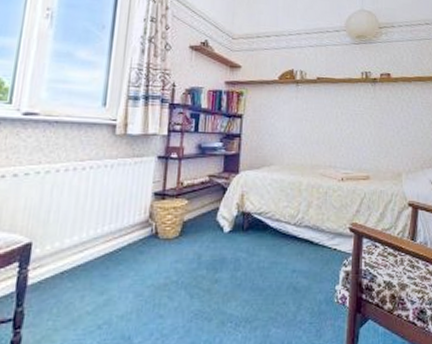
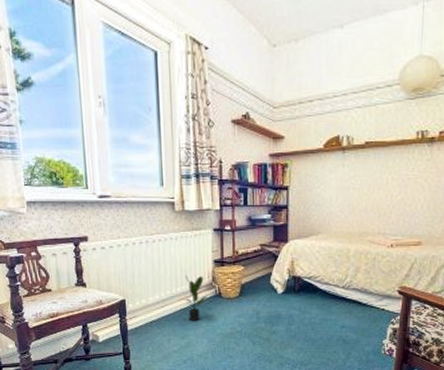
potted plant: none [111,210,142,271] -> present [184,275,208,322]

